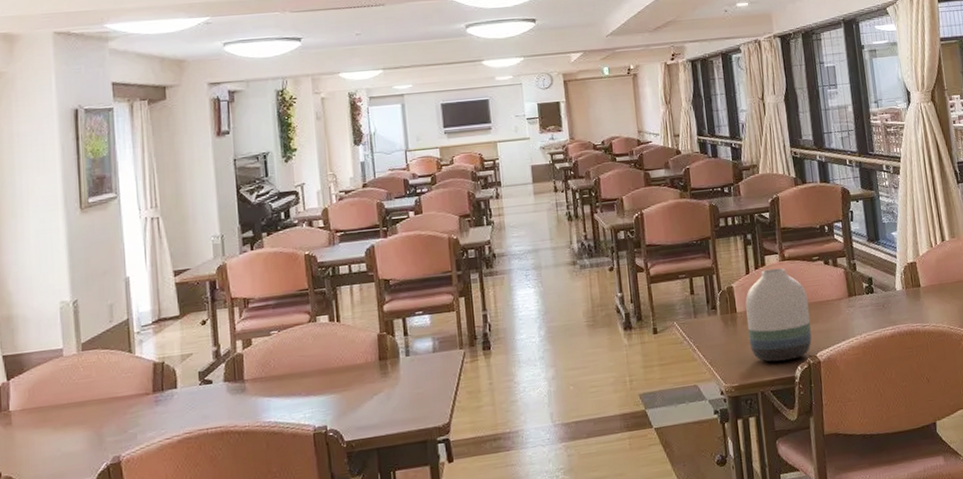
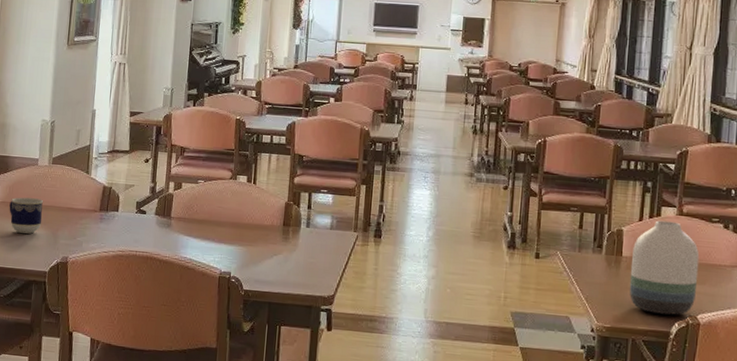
cup: none [32,395,79,442] -> present [9,197,44,234]

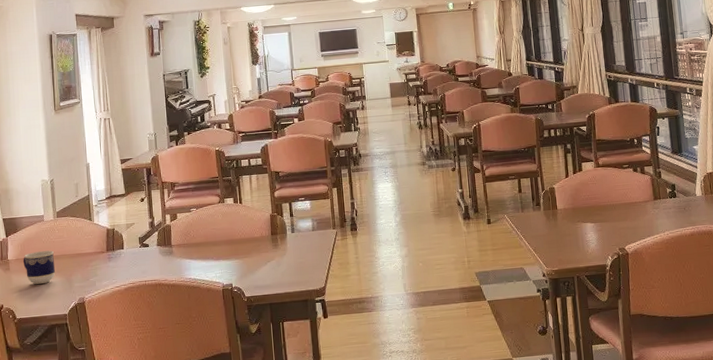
vase: present [629,220,700,315] -> none [565,173,621,252]

